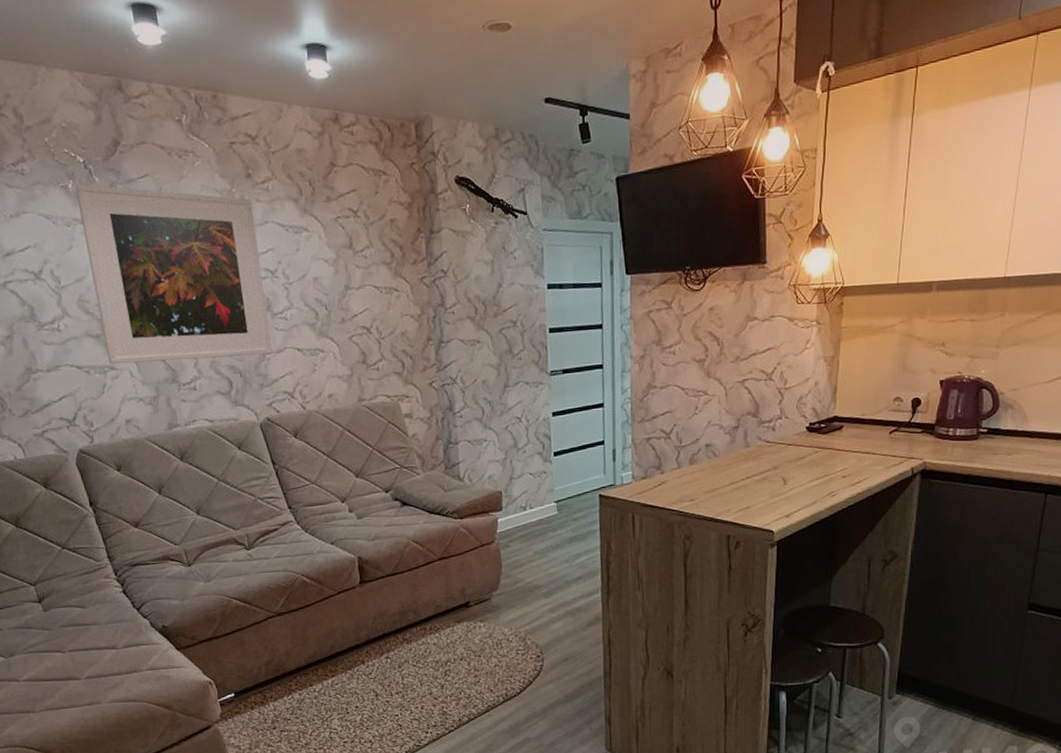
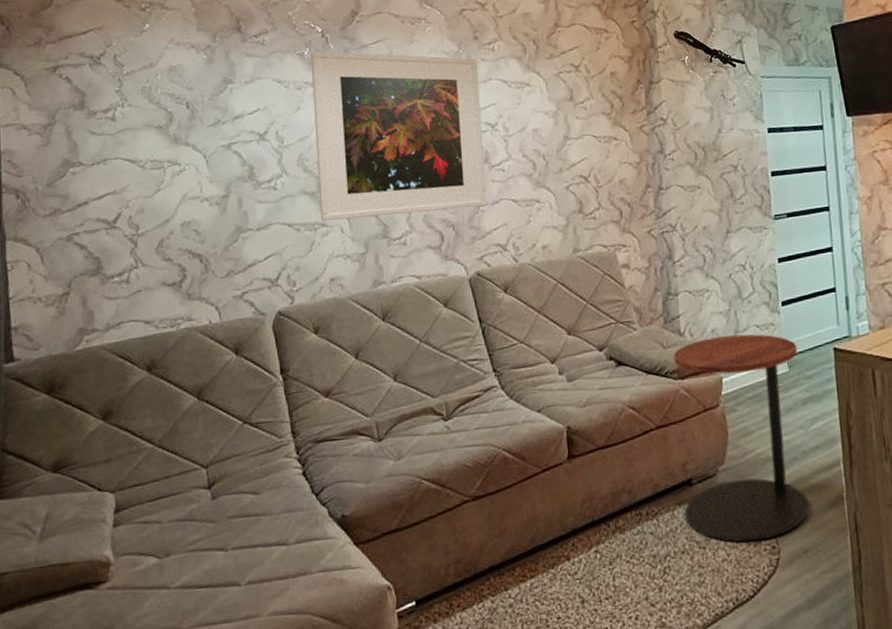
side table: none [453,480,570,653] -> present [673,334,809,543]

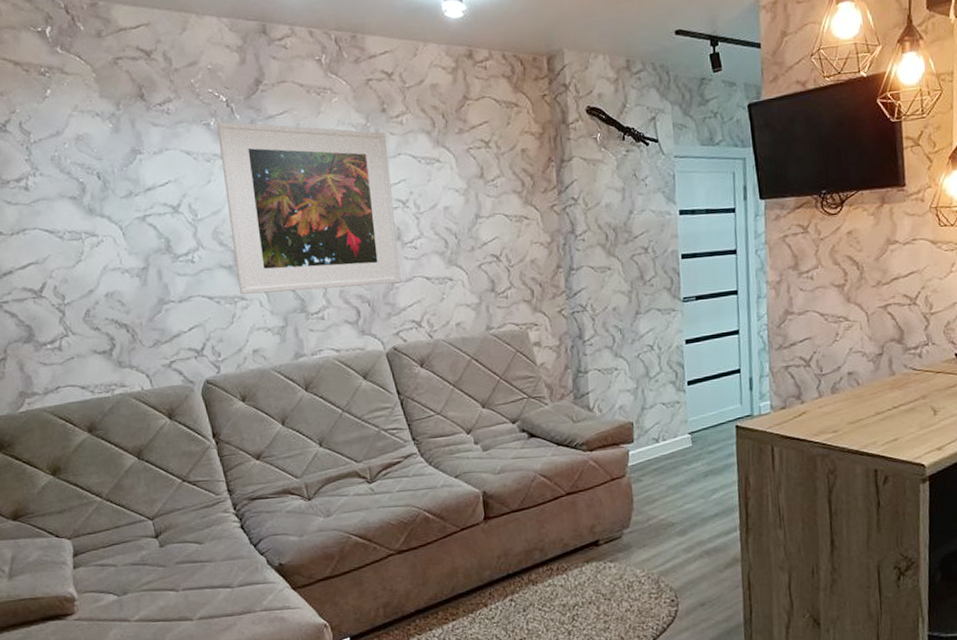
side table: present [673,334,809,543] -> none [583,411,707,596]

